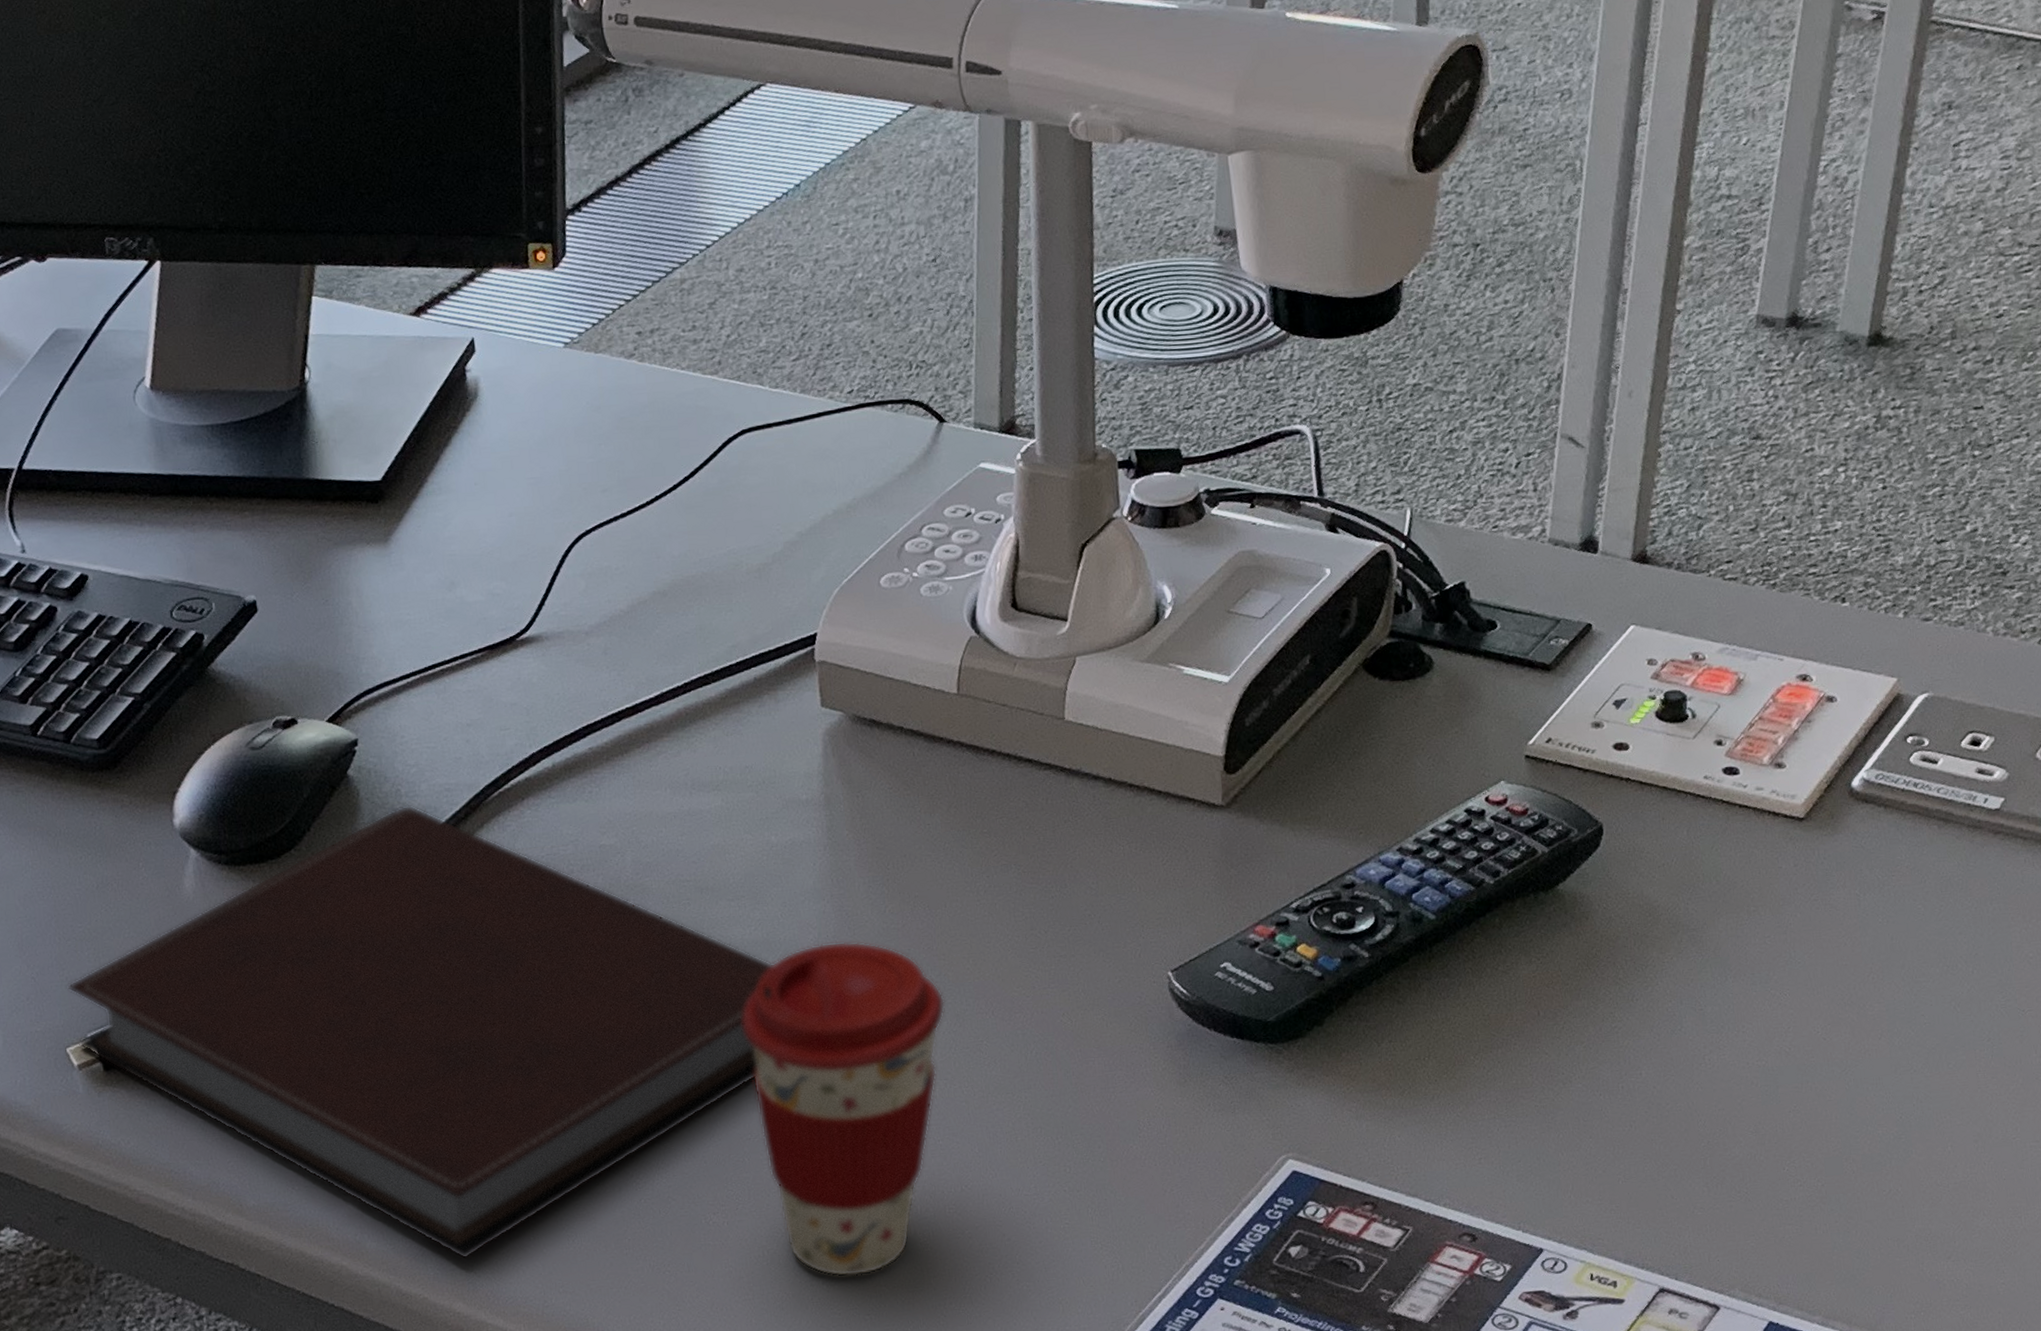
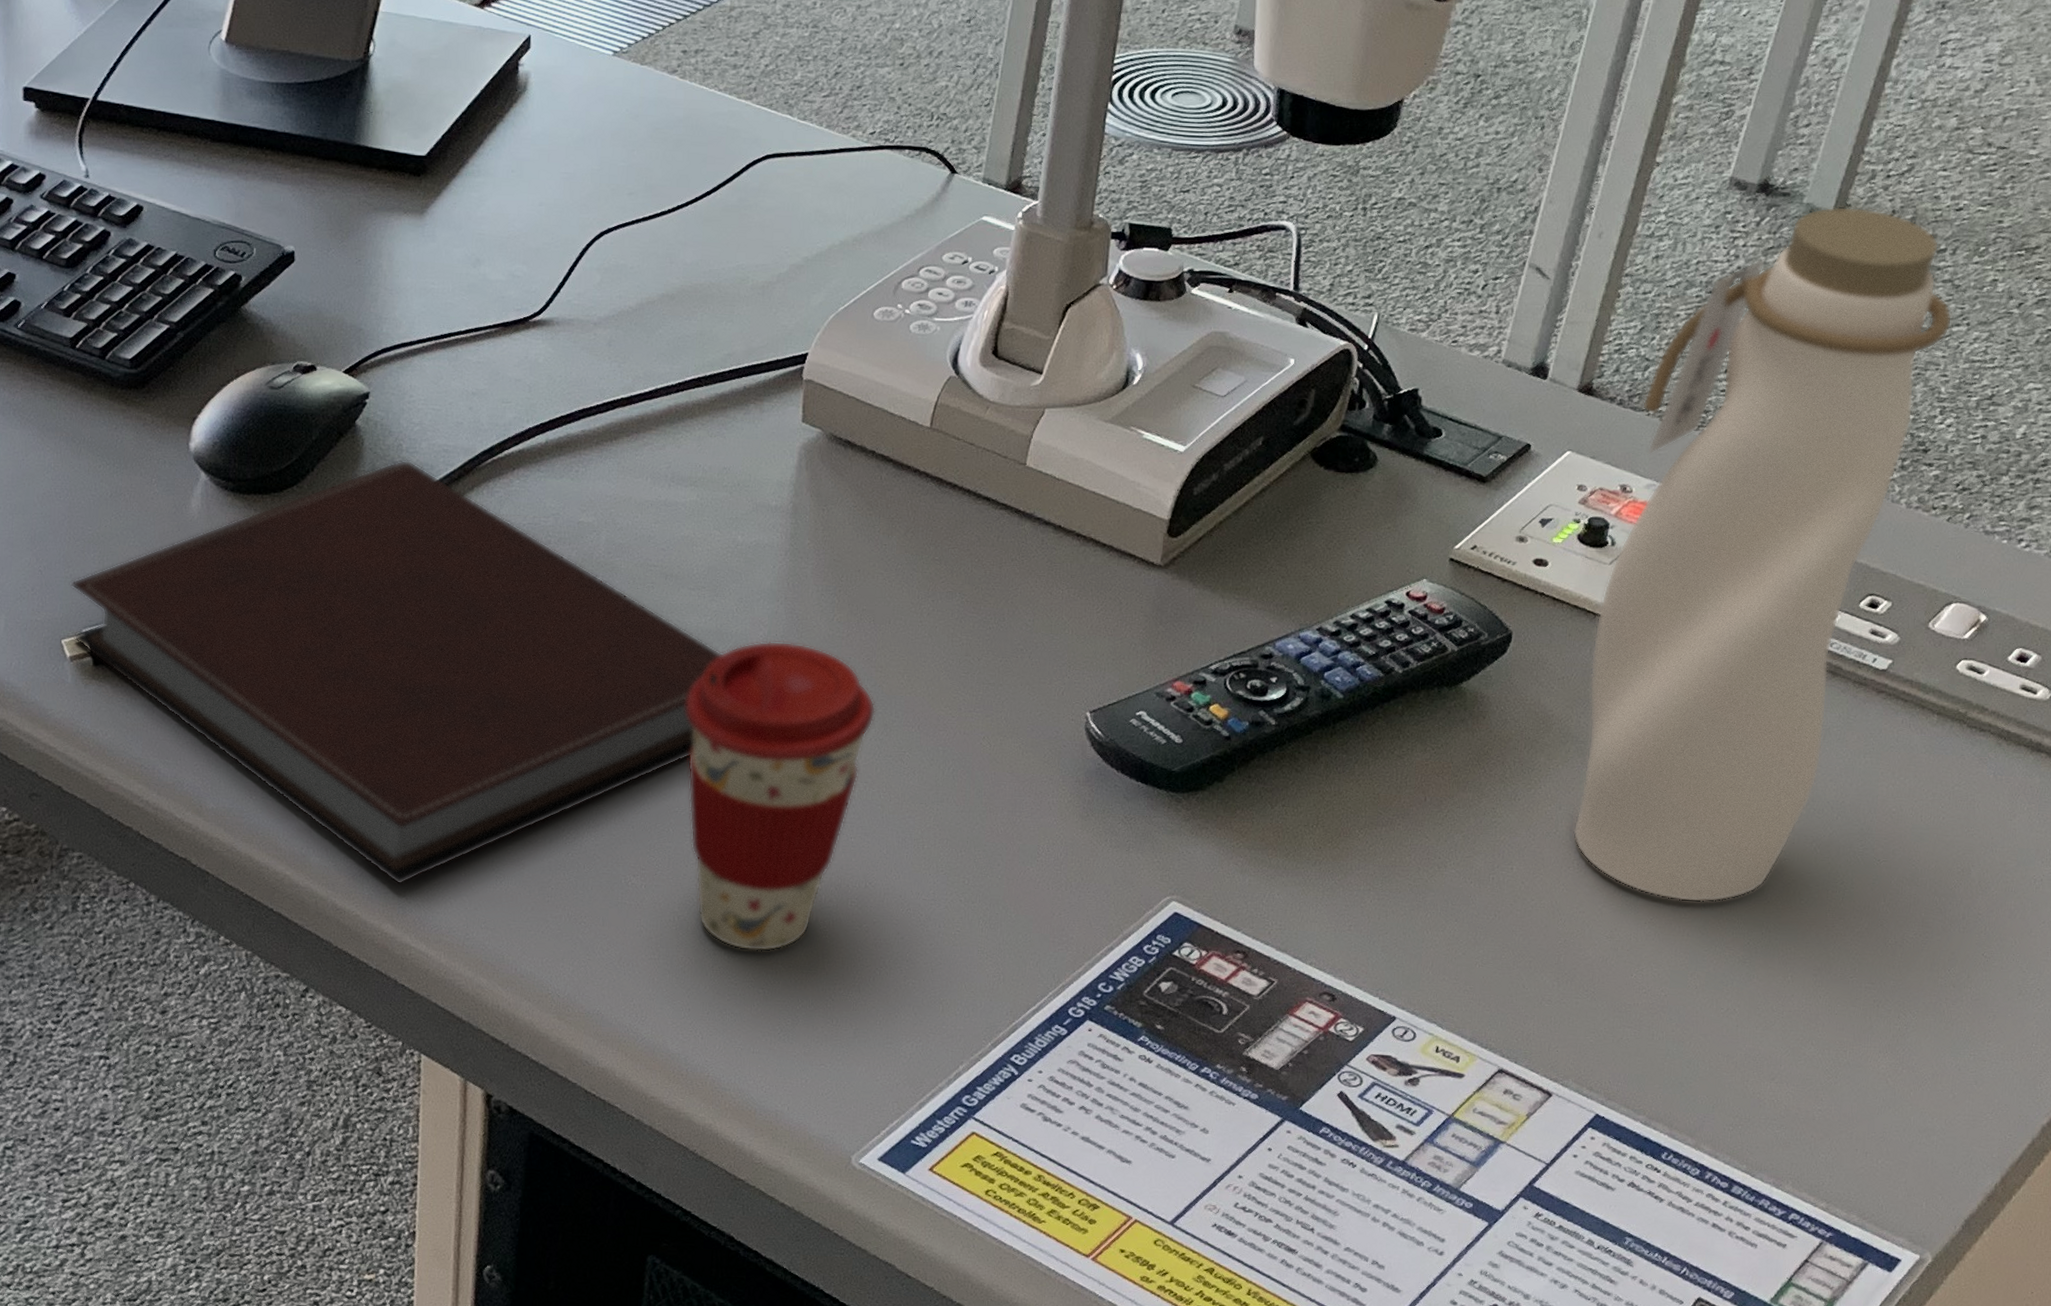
water bottle: none [1688,327,2011,1084] -> present [1573,206,1953,903]

